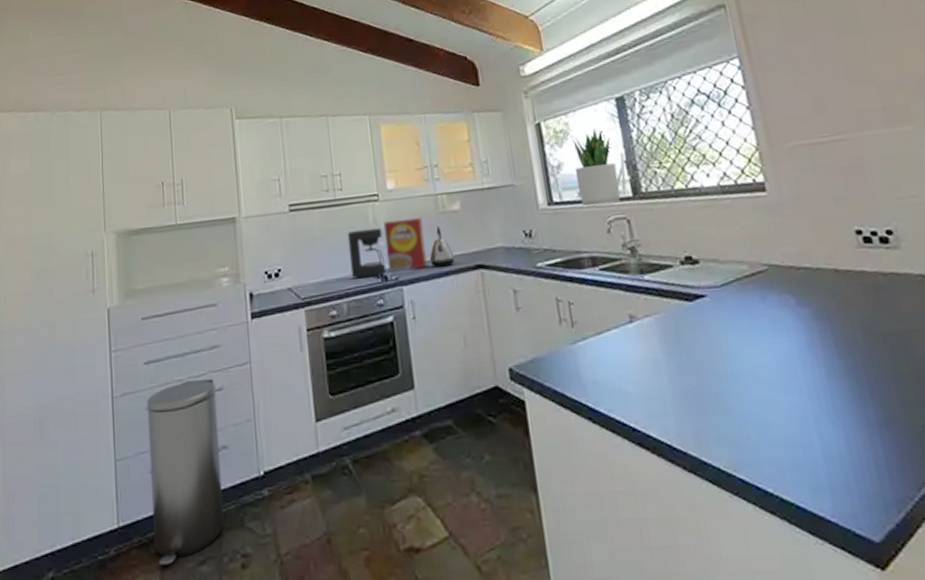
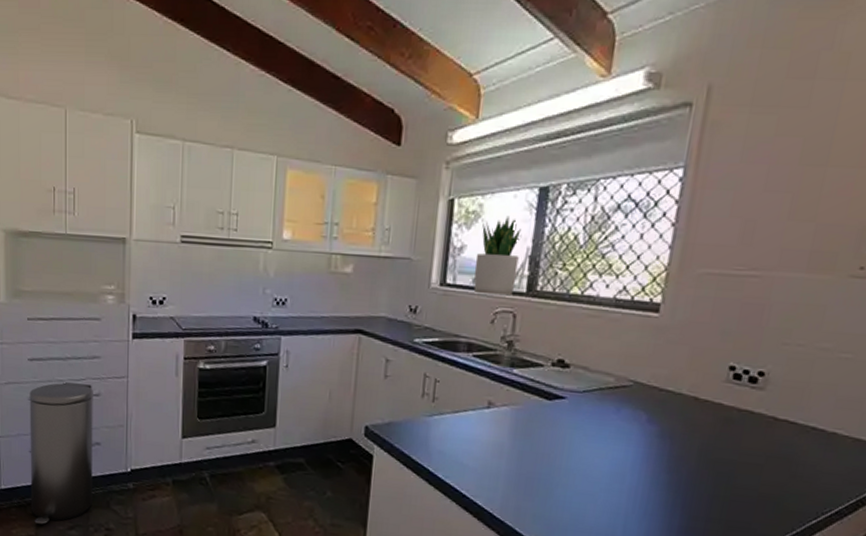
coffee maker: present [347,227,387,279] -> none [233,273,271,323]
cereal box: present [383,218,428,272] -> none [270,271,313,323]
kettle: present [429,226,455,268] -> none [311,285,337,326]

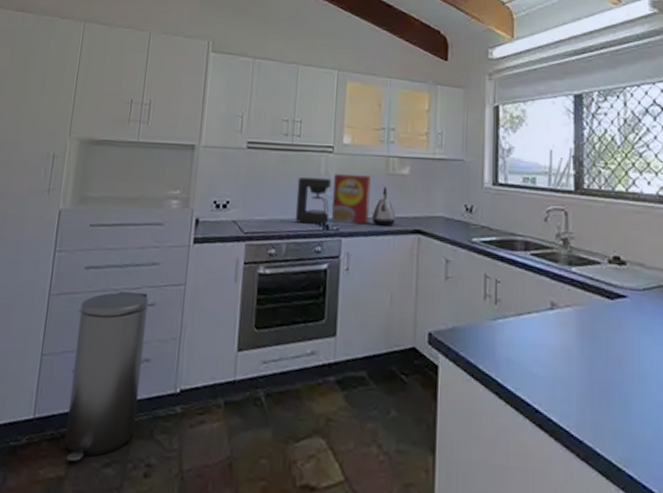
coffee maker: none [233,273,271,323] -> present [295,177,332,225]
cereal box: none [270,271,313,323] -> present [331,174,372,225]
kettle: none [311,285,337,326] -> present [371,187,396,226]
planter: present [473,215,522,296] -> none [523,120,564,194]

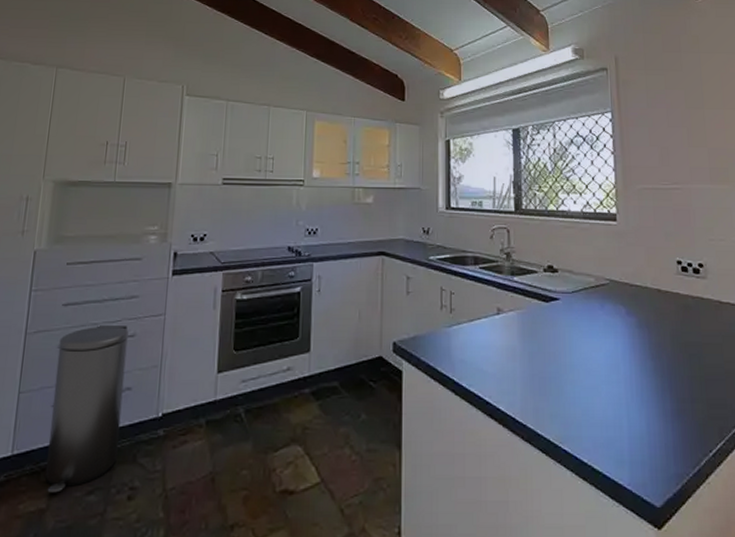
coffee maker: present [295,177,332,225] -> none [269,208,303,251]
cereal box: present [331,174,372,225] -> none [303,205,340,249]
kettle: present [371,187,396,226] -> none [340,215,362,250]

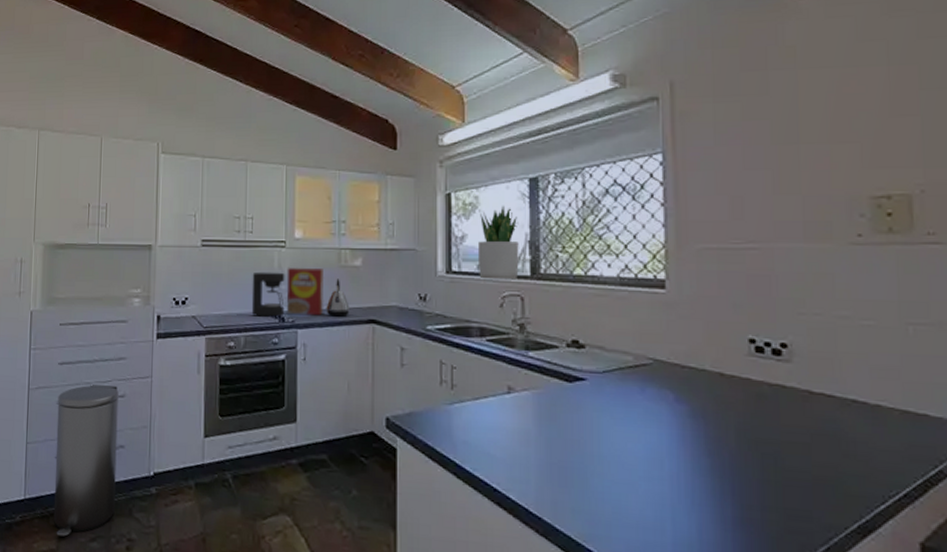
coffee maker: none [269,208,303,251] -> present [251,271,285,317]
cereal box: none [303,205,340,249] -> present [286,268,325,316]
kettle: none [340,215,362,250] -> present [326,279,350,317]
planter: none [472,151,505,215] -> present [477,205,519,280]

